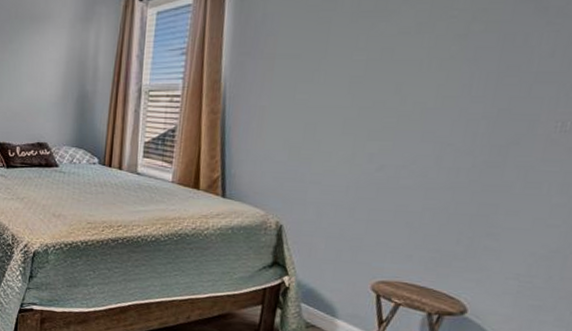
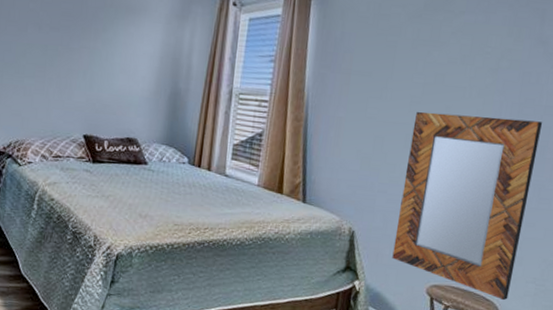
home mirror: none [328,91,531,299] -> present [392,112,542,301]

